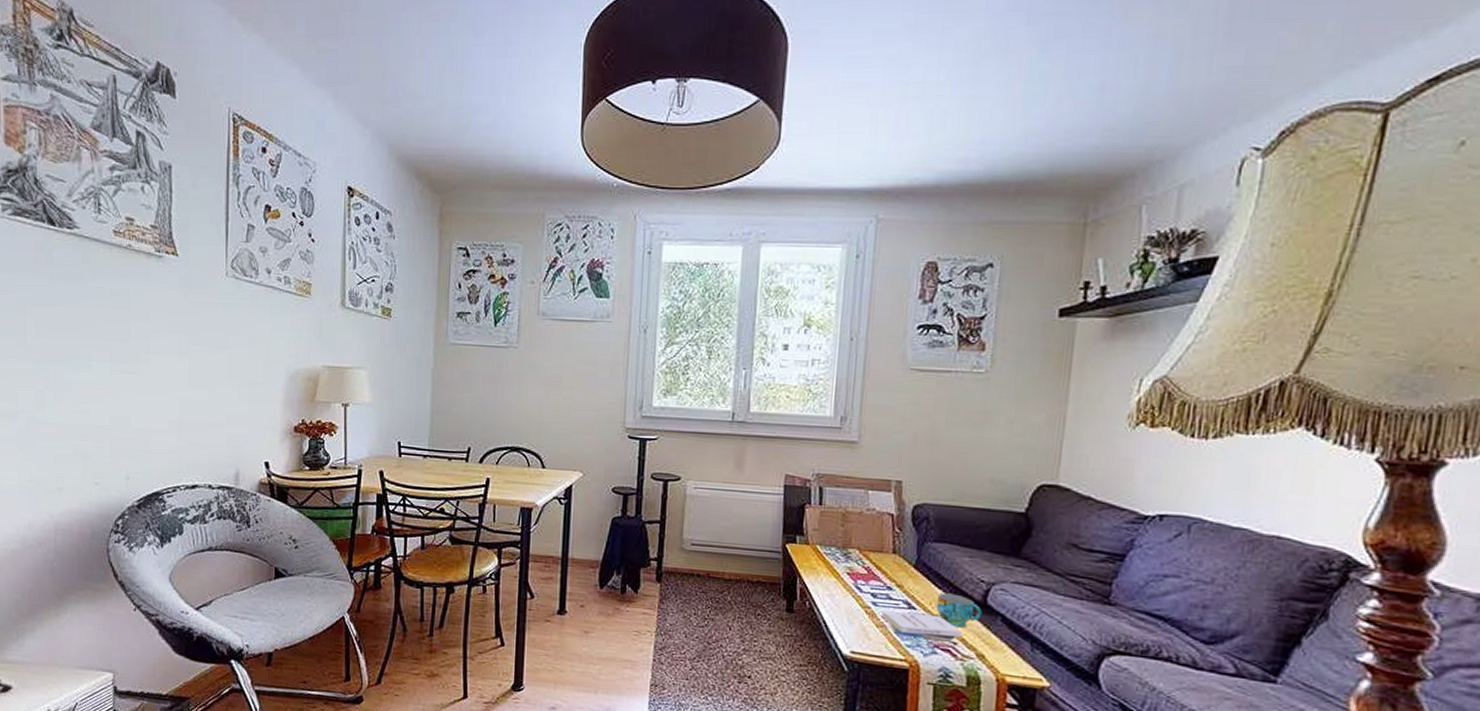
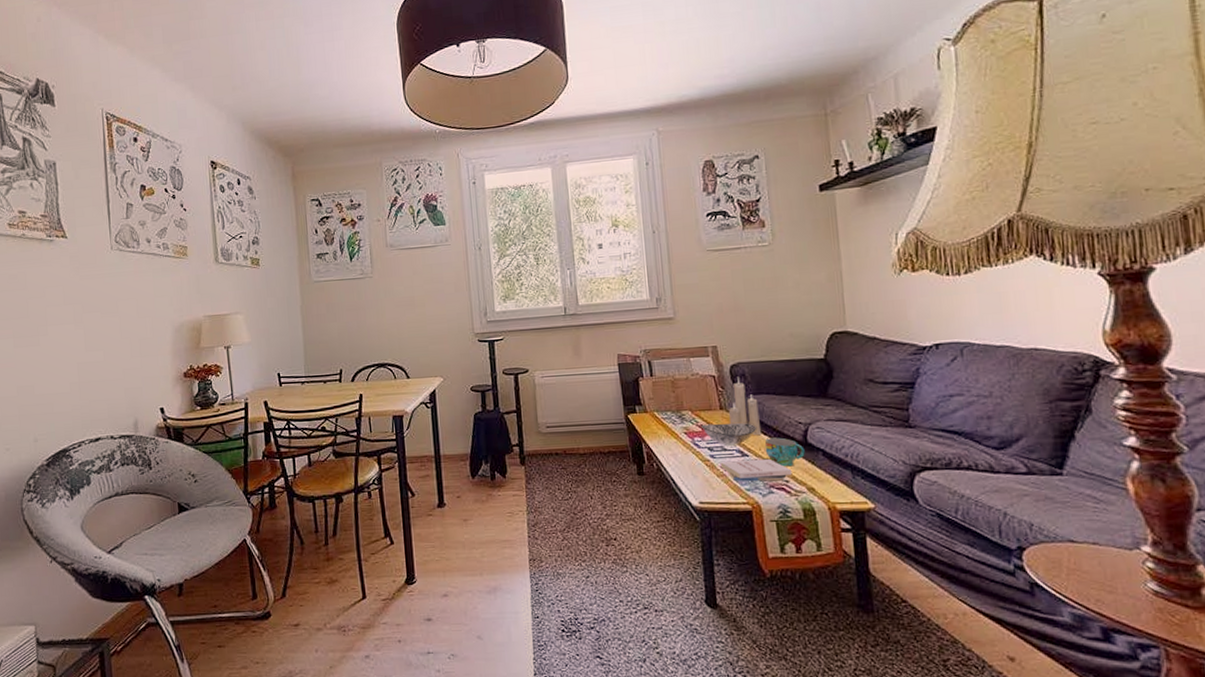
decorative bowl: none [866,566,932,596] -> present [700,423,757,446]
candle: none [902,520,938,589] -> present [729,378,762,436]

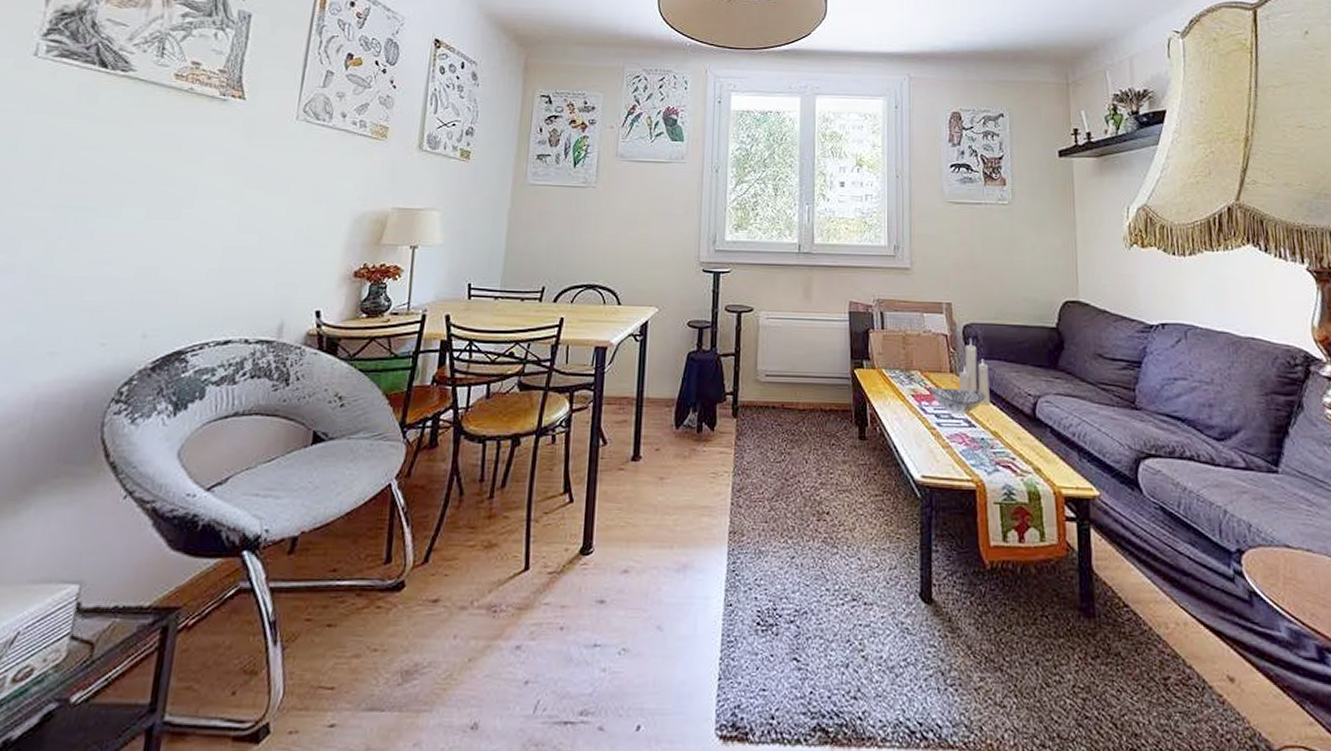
books: present [720,458,793,482] -> none [946,431,1019,459]
cup: present [764,437,805,467] -> none [993,408,1033,443]

